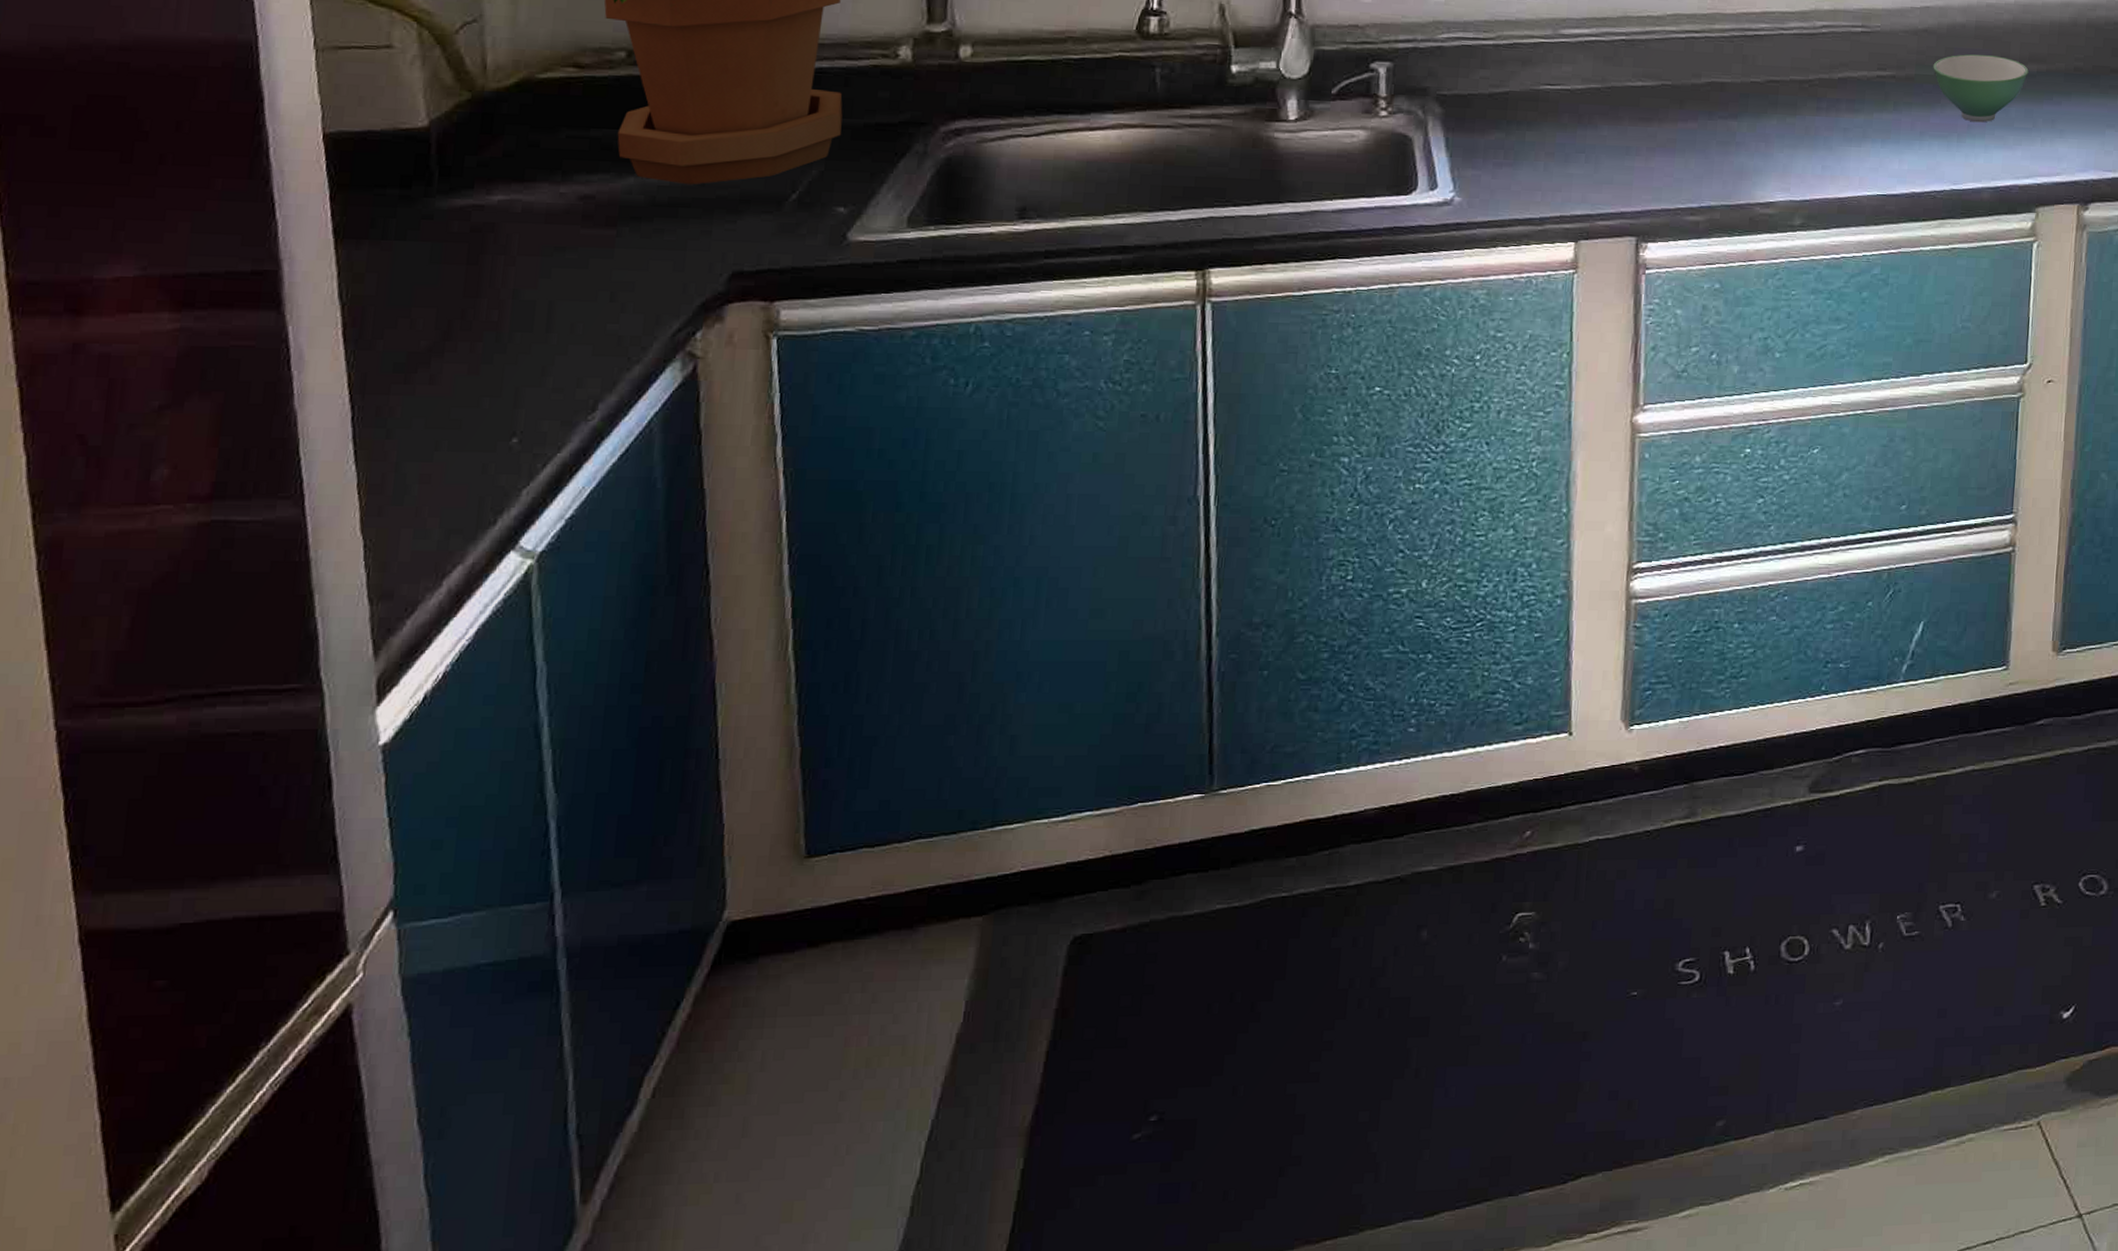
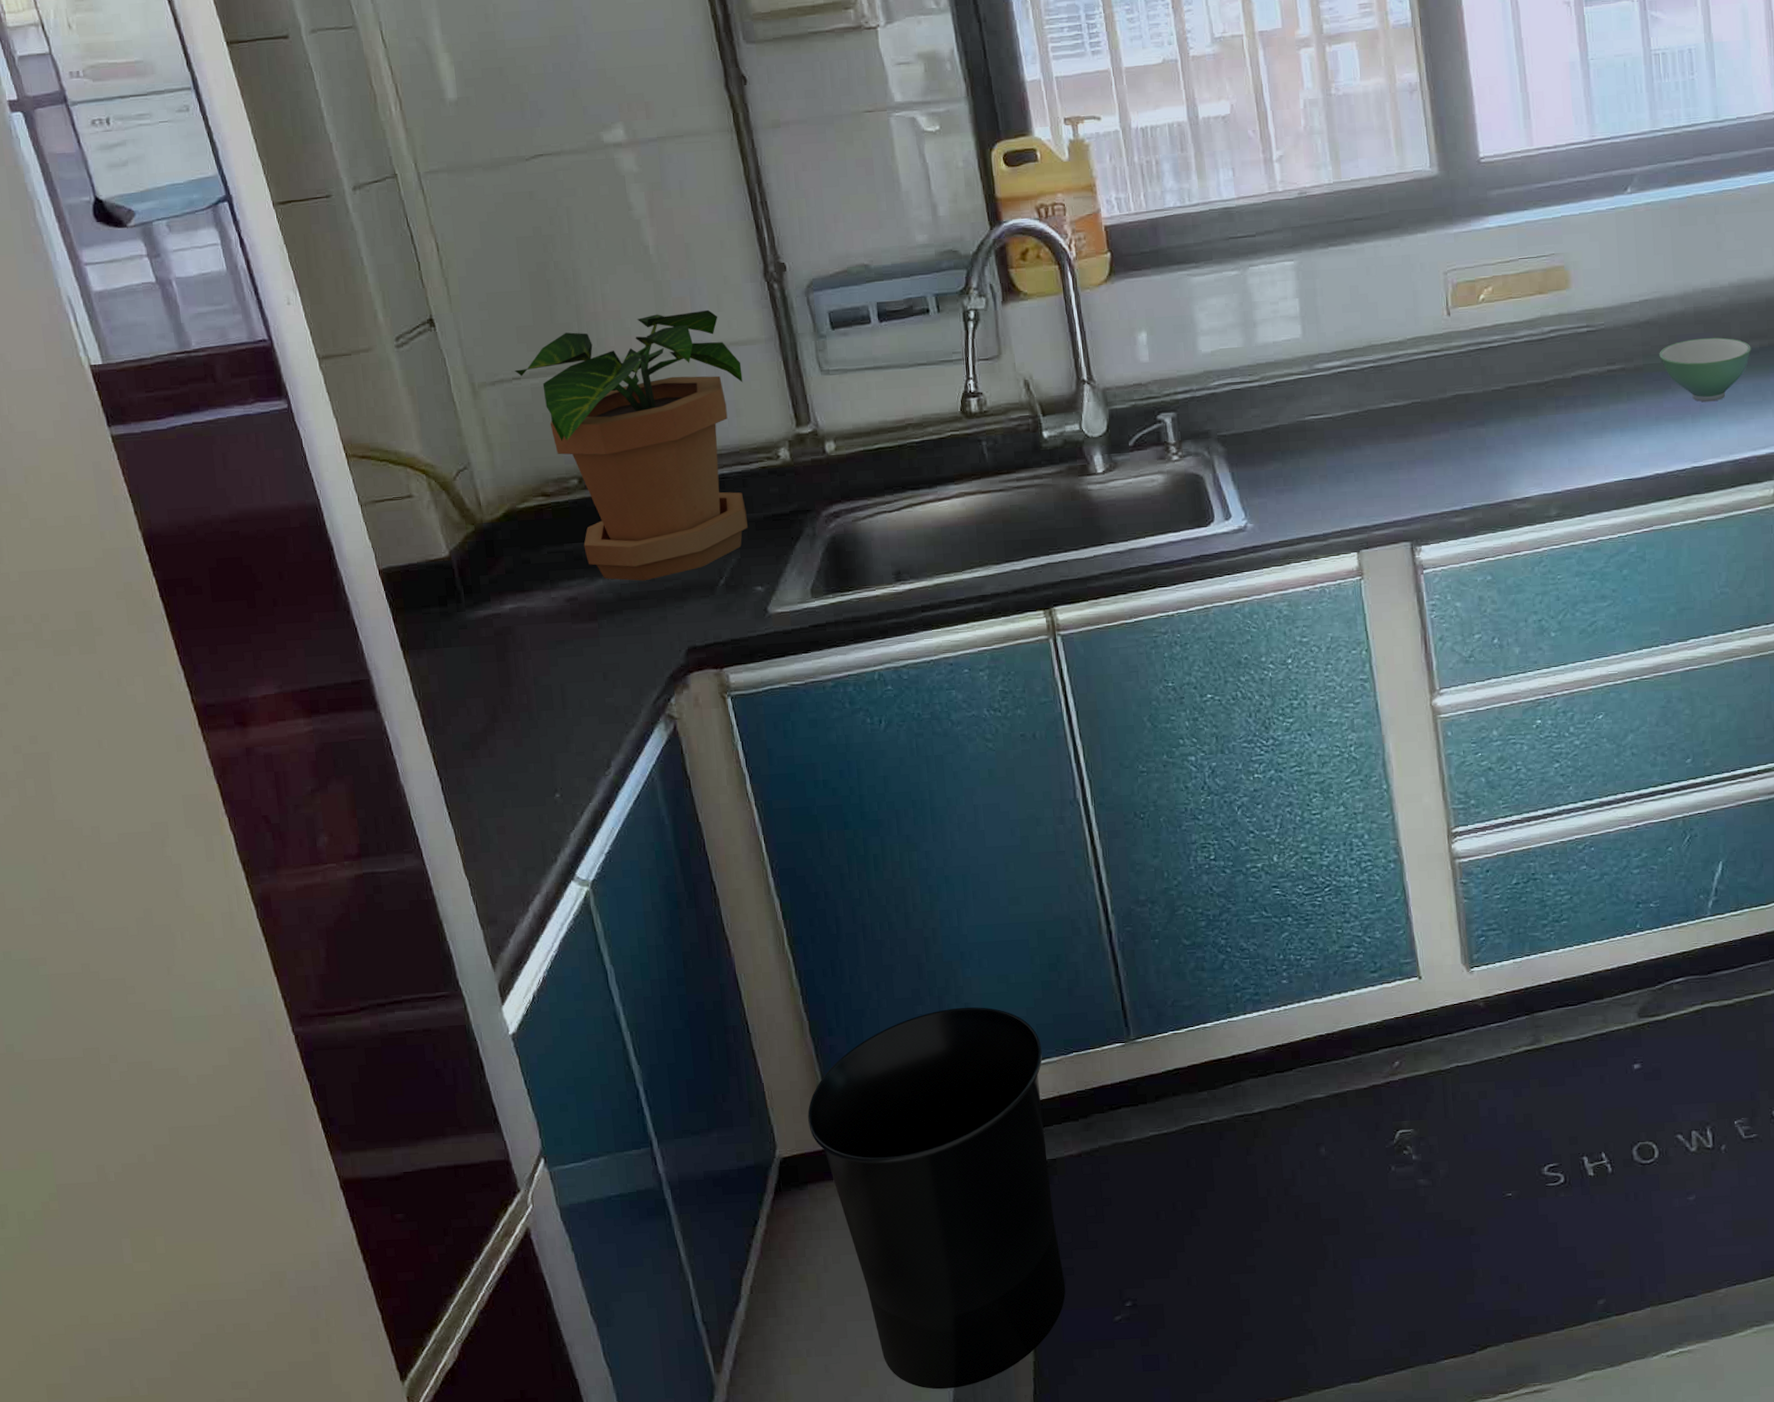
waste bin: none [775,740,1100,1226] -> present [807,1006,1066,1390]

